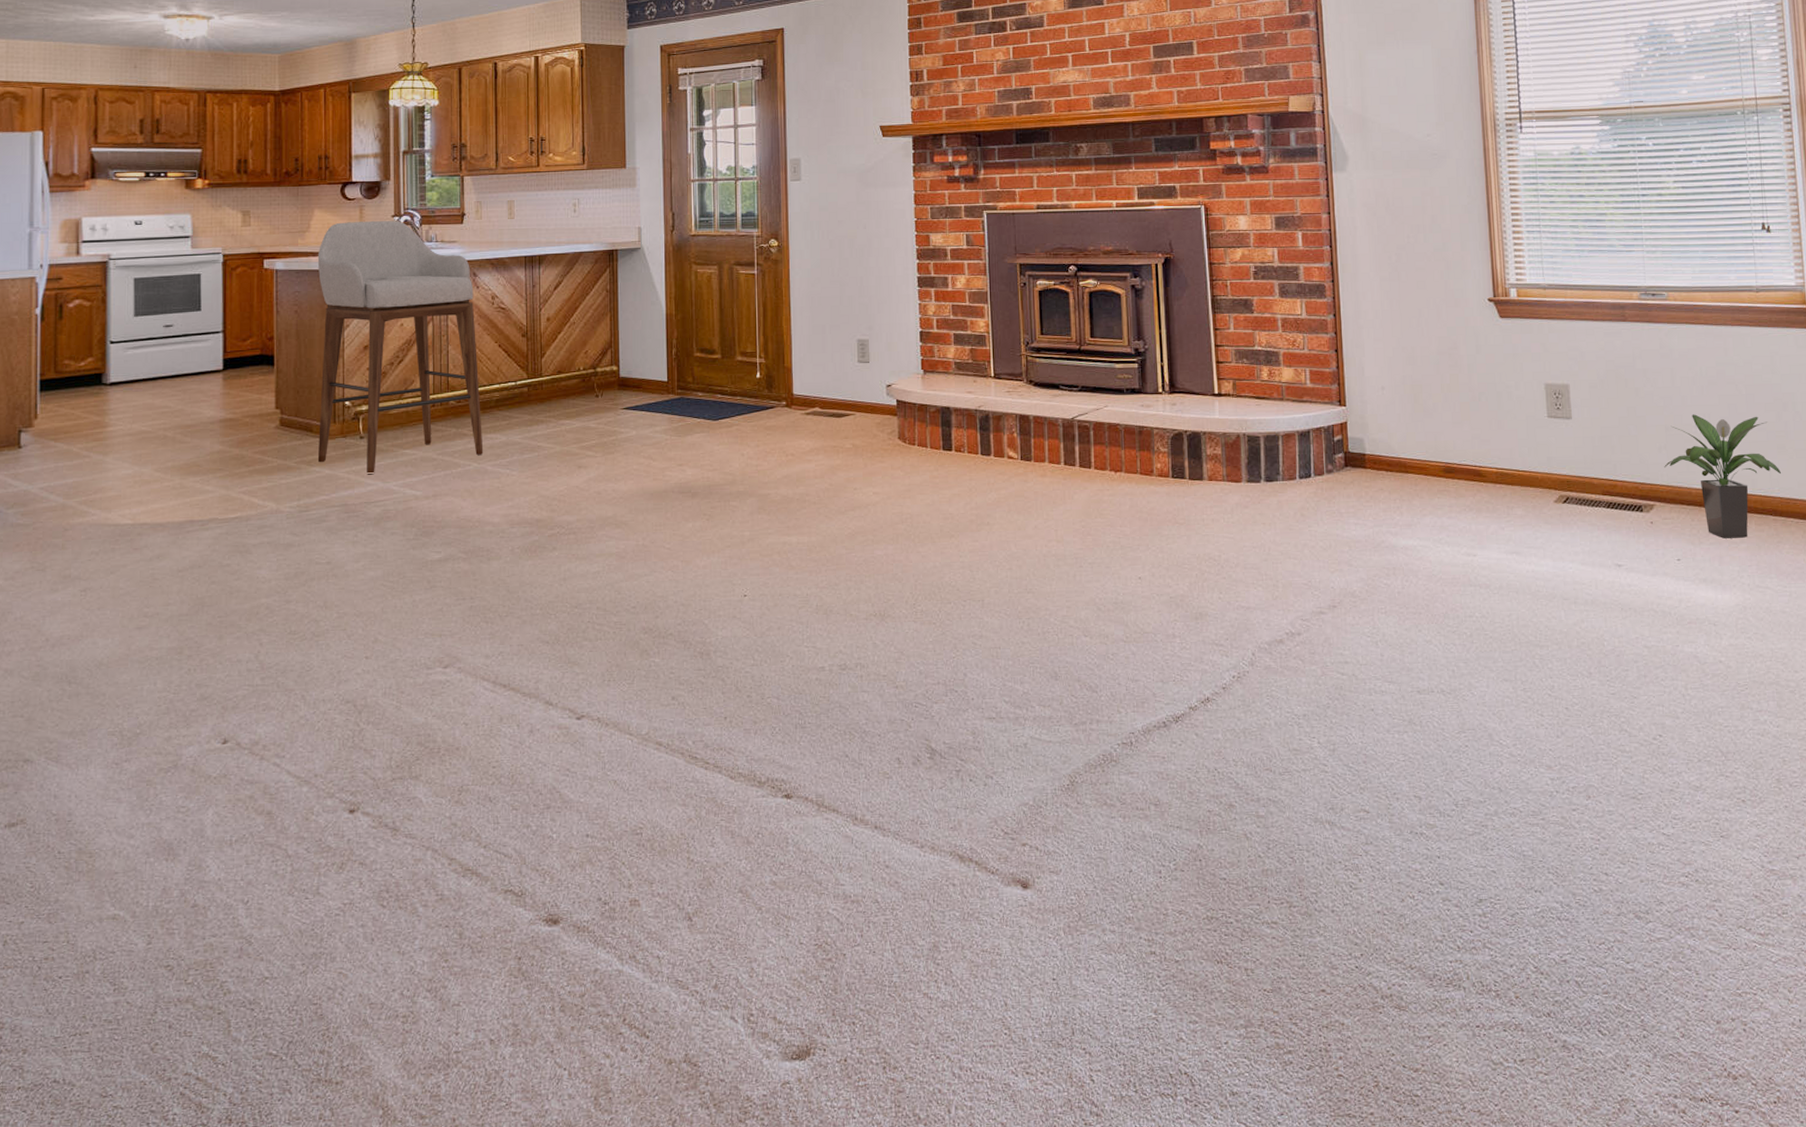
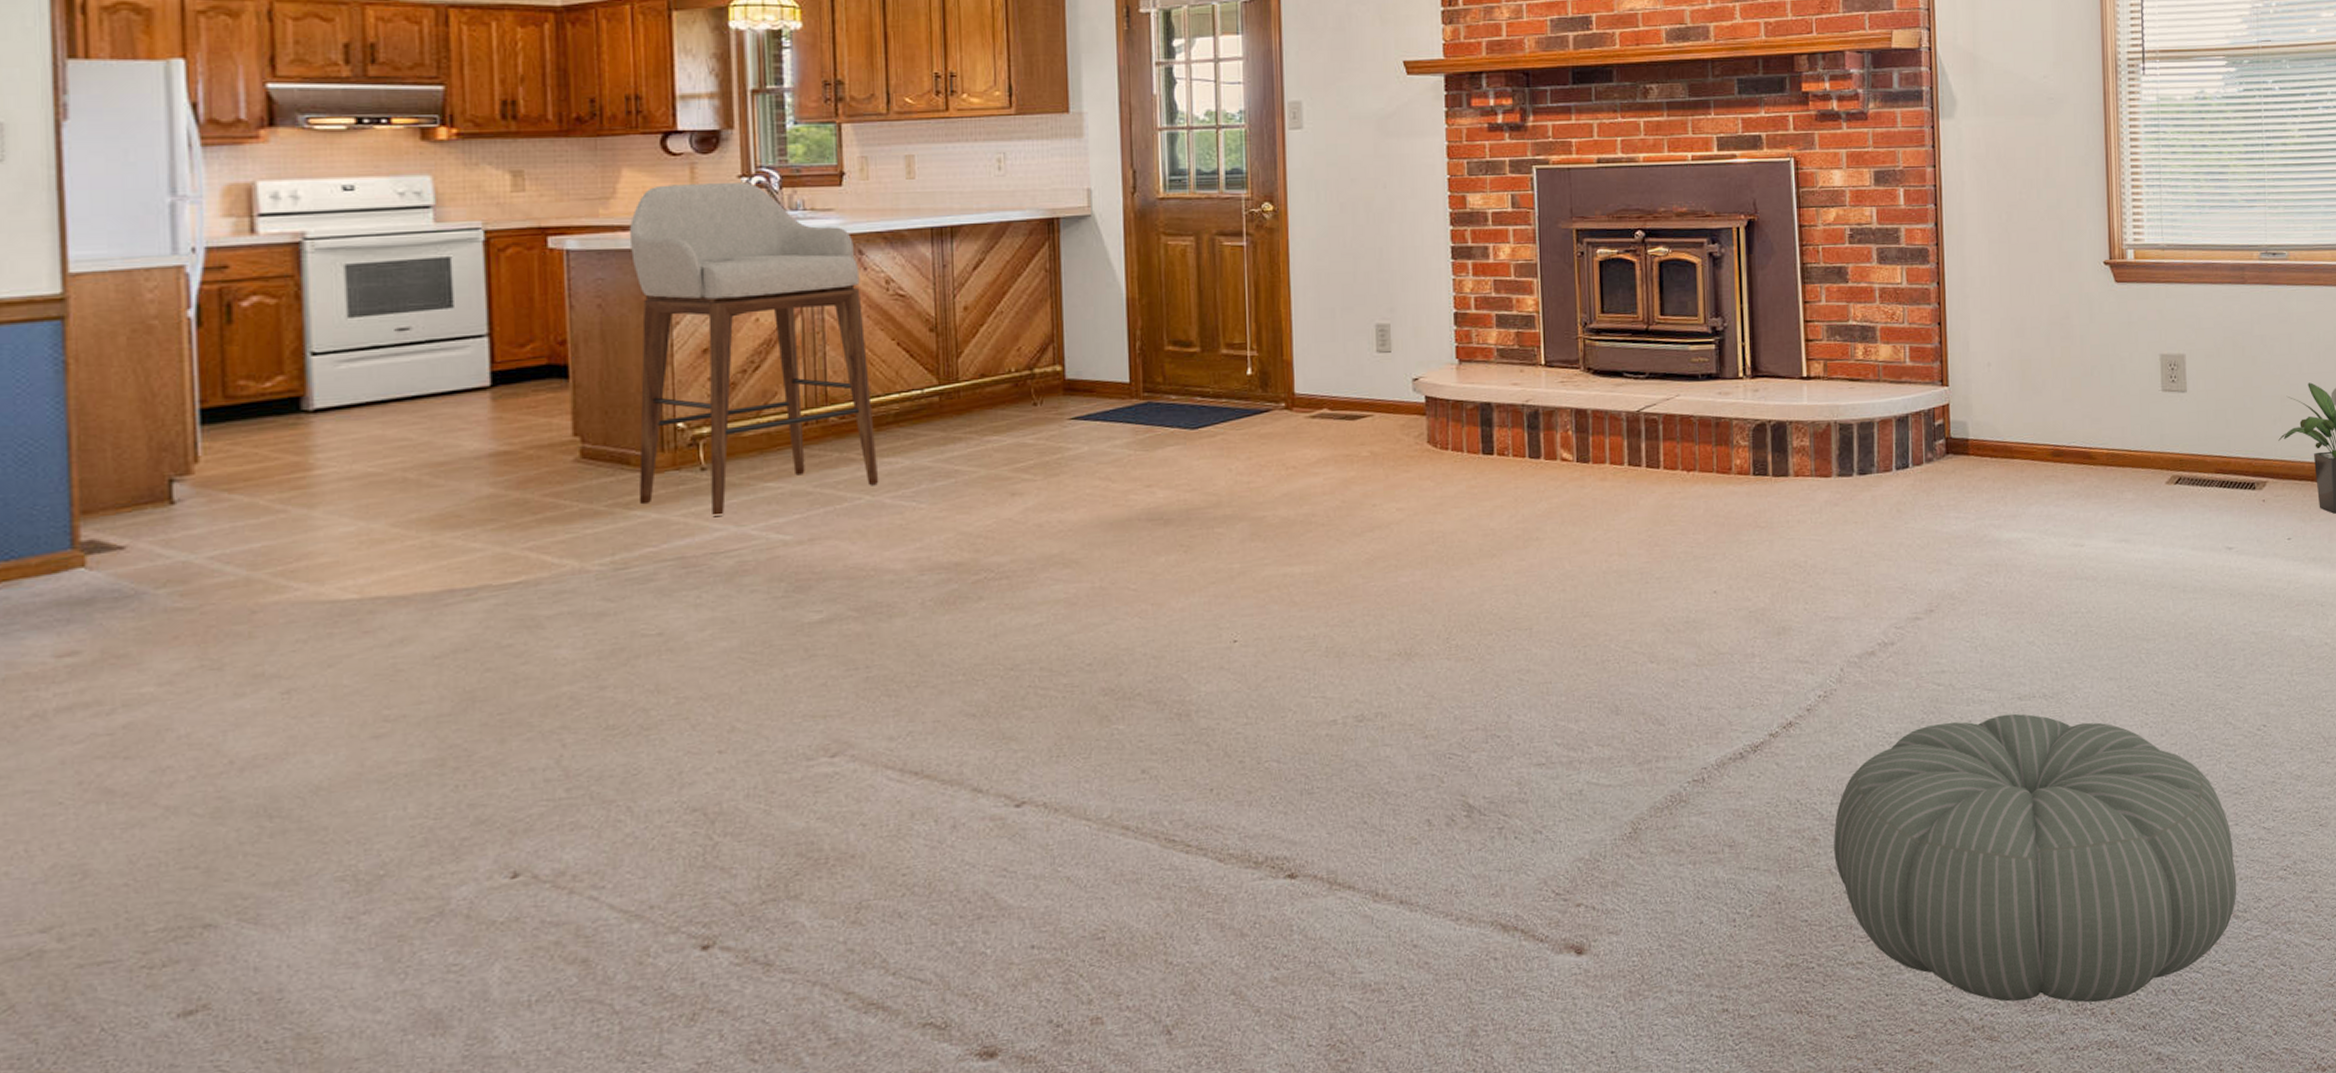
pouf: none [1248,705,1638,985] -> present [1834,713,2237,1003]

